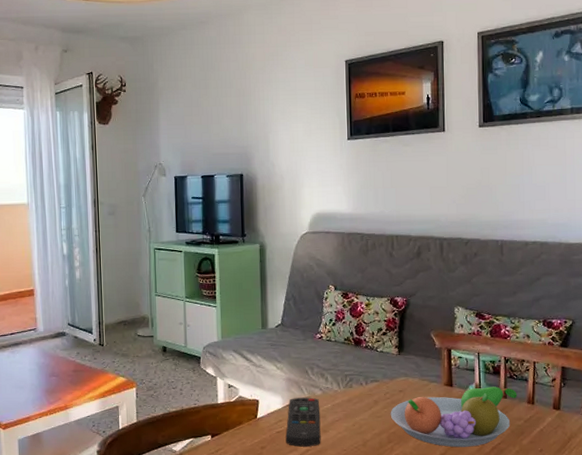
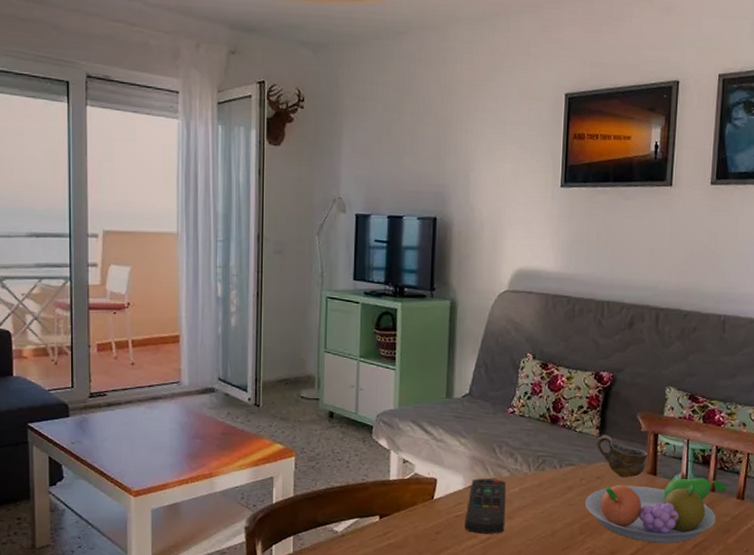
cup: none [397,353,443,390] -> present [597,435,648,477]

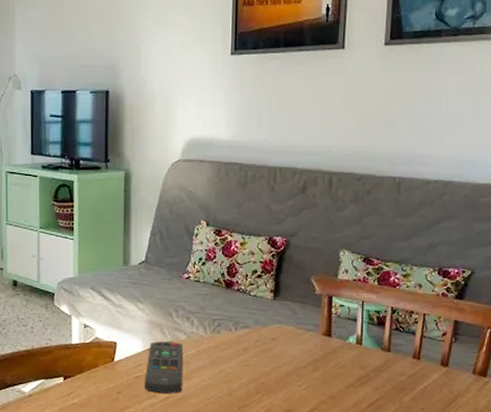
fruit bowl: present [584,478,727,543] -> none [260,339,402,402]
cup: present [597,435,648,477] -> none [271,298,322,338]

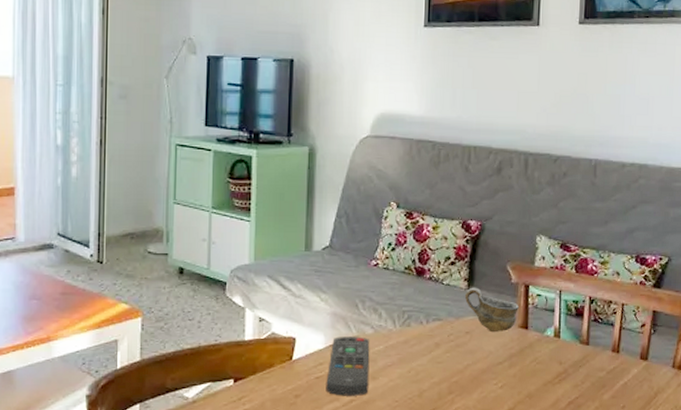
cup: none [271,298,322,338] -> present [465,287,519,331]

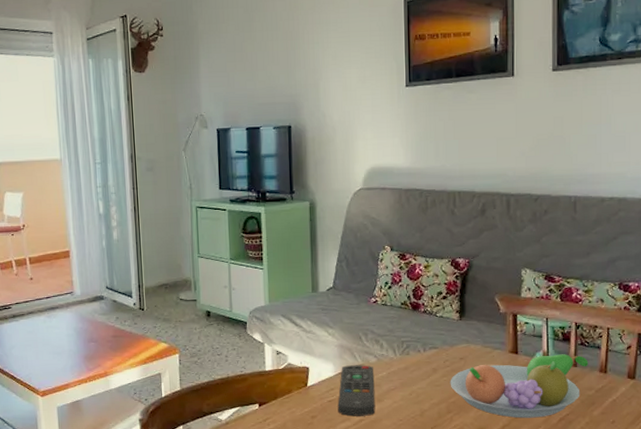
fruit bowl: none [453,331,601,401] -> present [450,354,589,418]
cup: present [465,287,519,331] -> none [458,318,508,357]

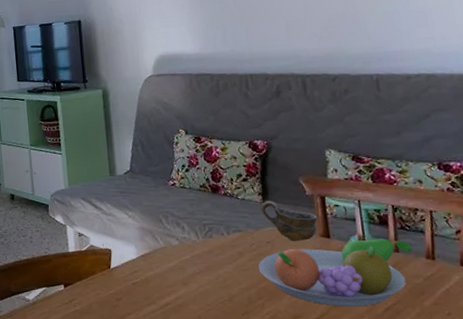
remote control: present [337,365,376,417] -> none [142,247,182,300]
cup: none [458,318,508,357] -> present [261,200,317,241]

